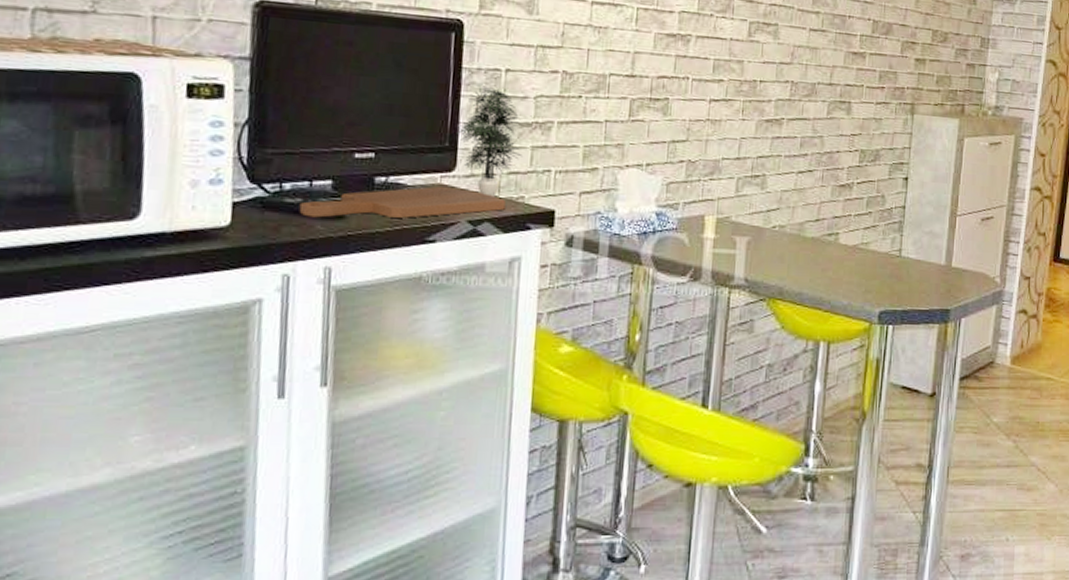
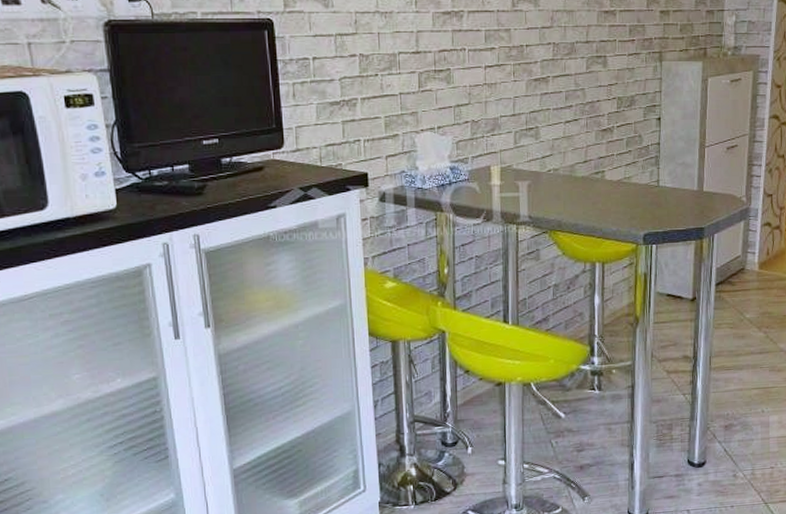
cutting board: present [299,186,506,218] -> none [166,161,327,196]
plant: present [457,87,522,197] -> none [281,75,336,166]

